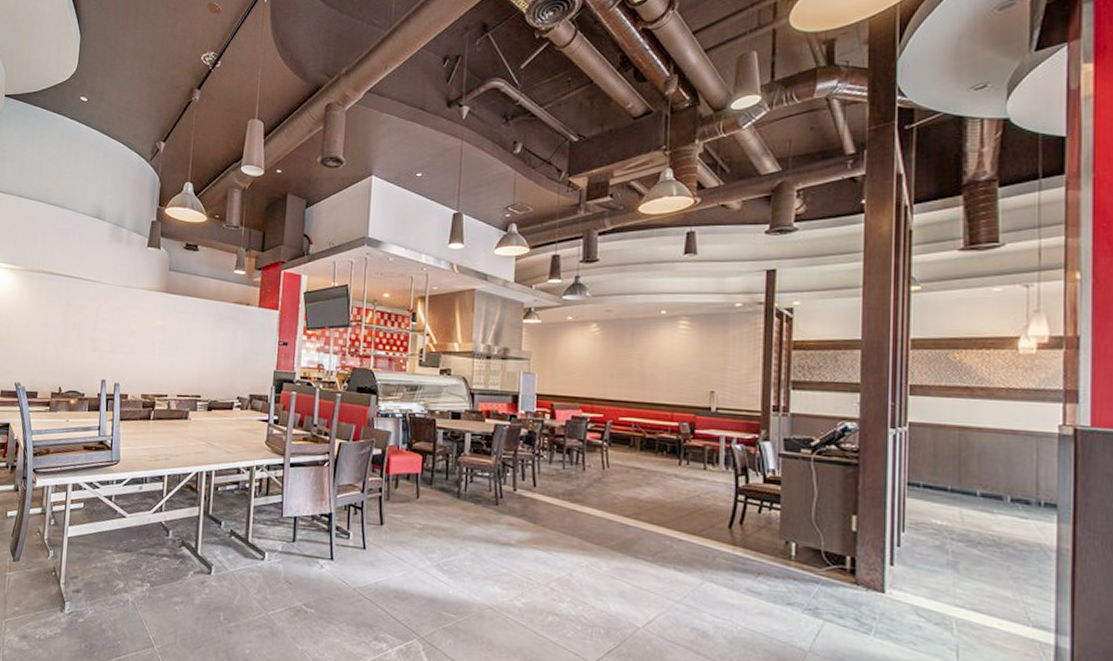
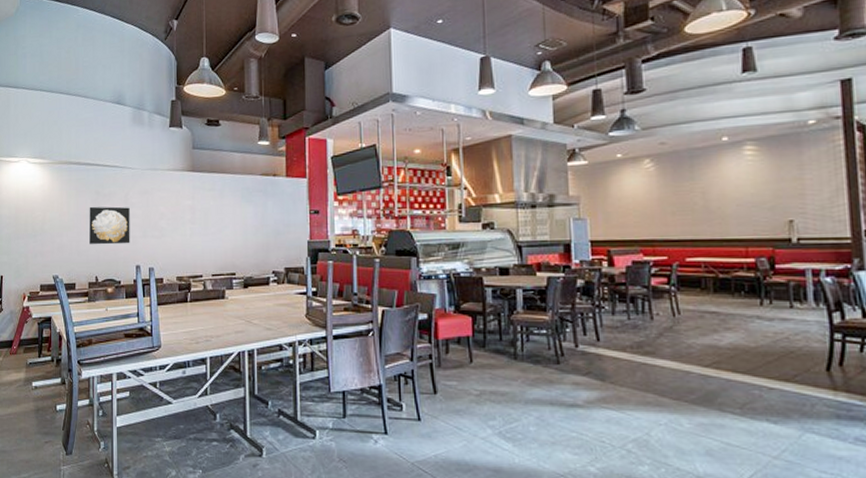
wall art: none [56,317,100,358] -> present [89,206,130,245]

